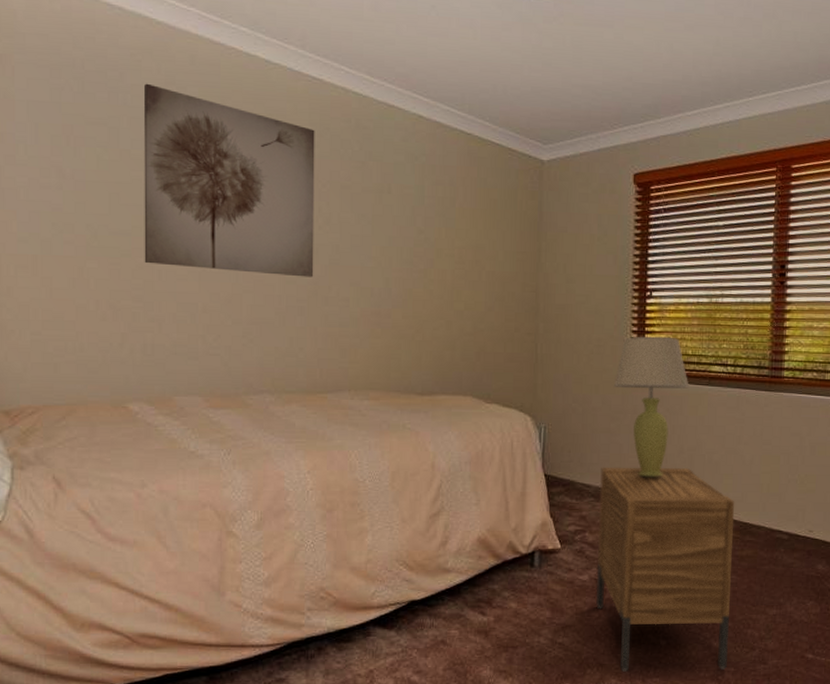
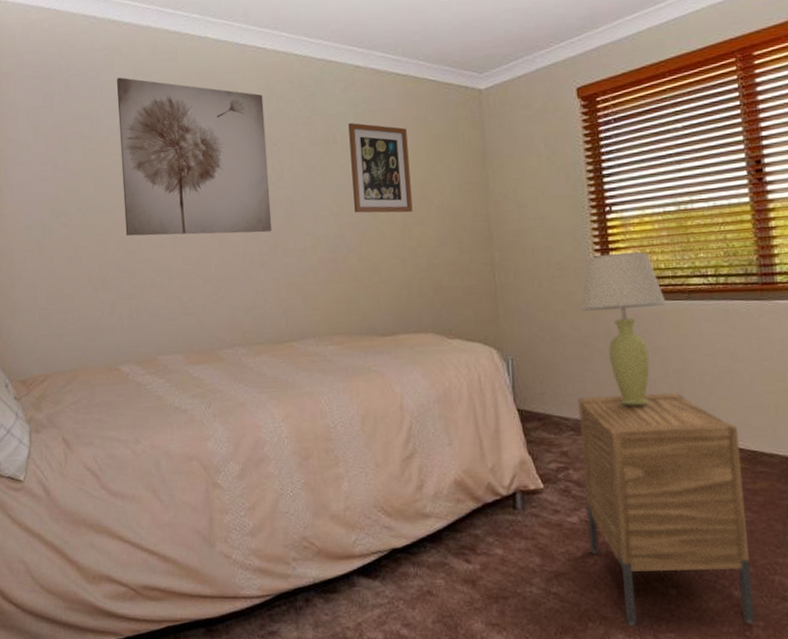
wall art: none [404,174,465,275] -> present [348,122,413,213]

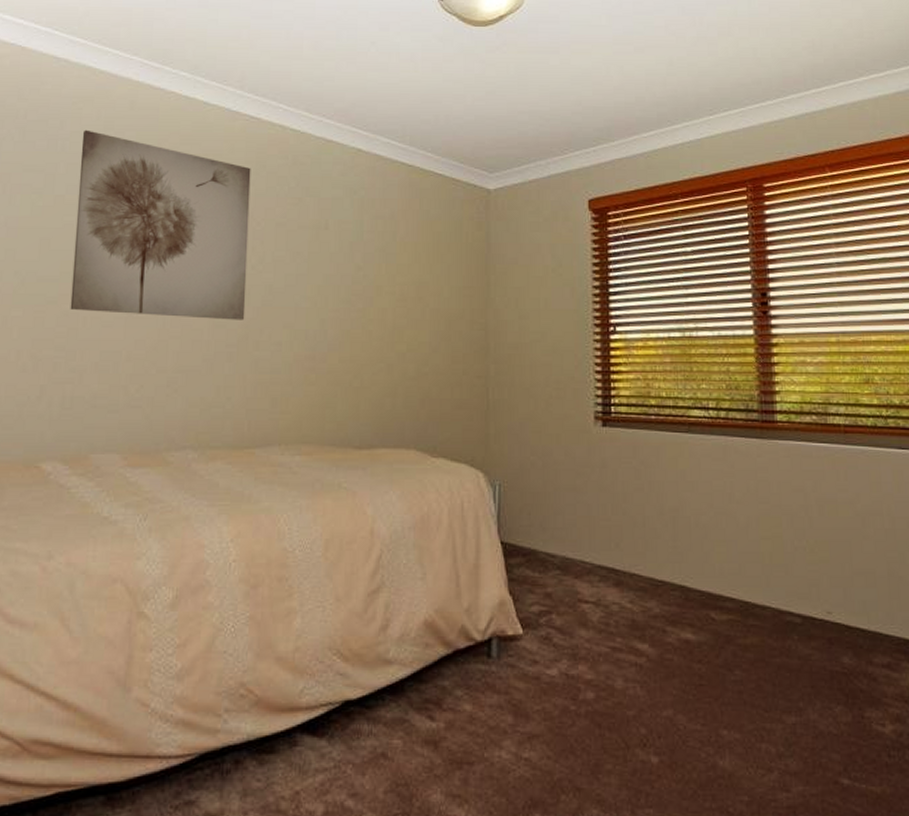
wall art: present [348,122,413,213] -> none [341,209,407,313]
nightstand: present [578,392,755,626] -> none [567,532,739,799]
table lamp: present [581,252,667,405] -> none [577,377,666,544]

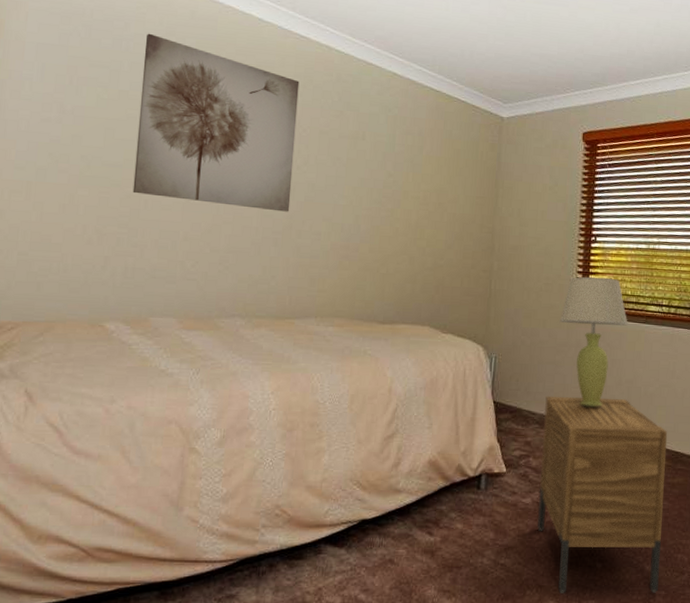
nightstand: none [567,532,739,799] -> present [536,395,668,593]
table lamp: none [577,377,666,544] -> present [559,276,628,407]

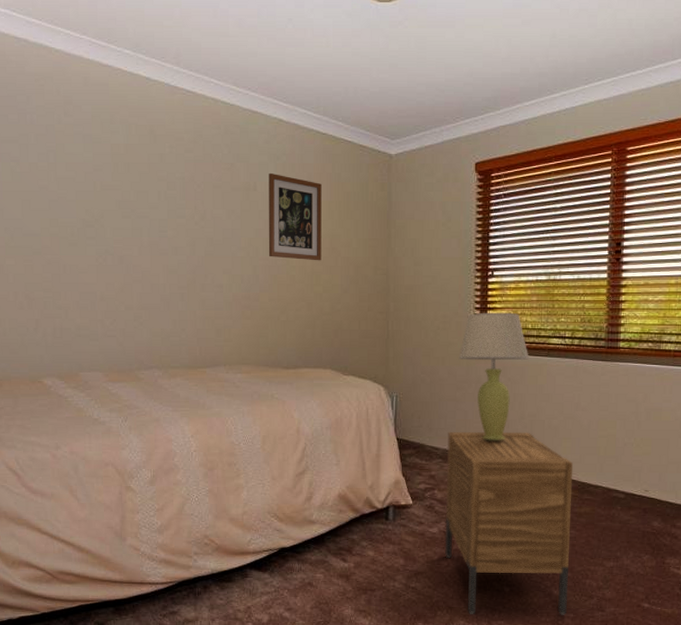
wall art: present [132,33,300,212] -> none [46,104,192,267]
wall art: none [373,123,432,215] -> present [269,172,322,261]

